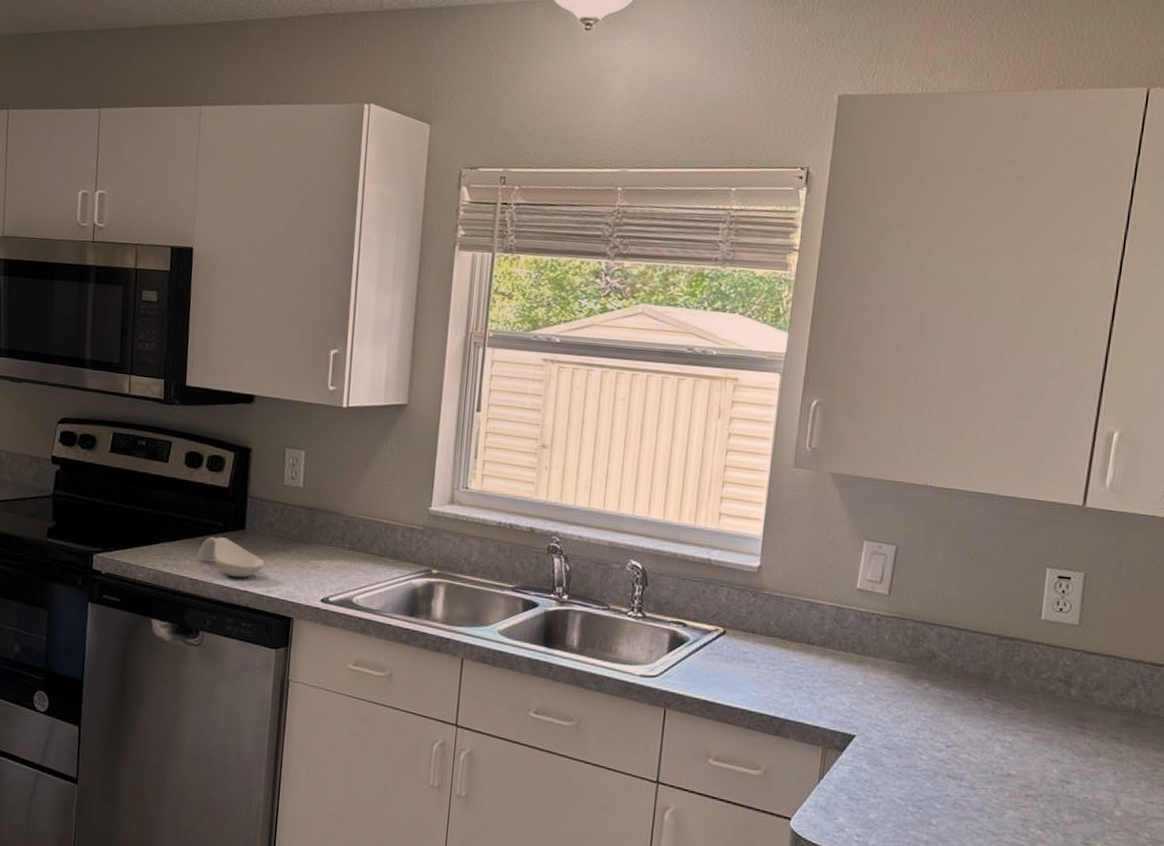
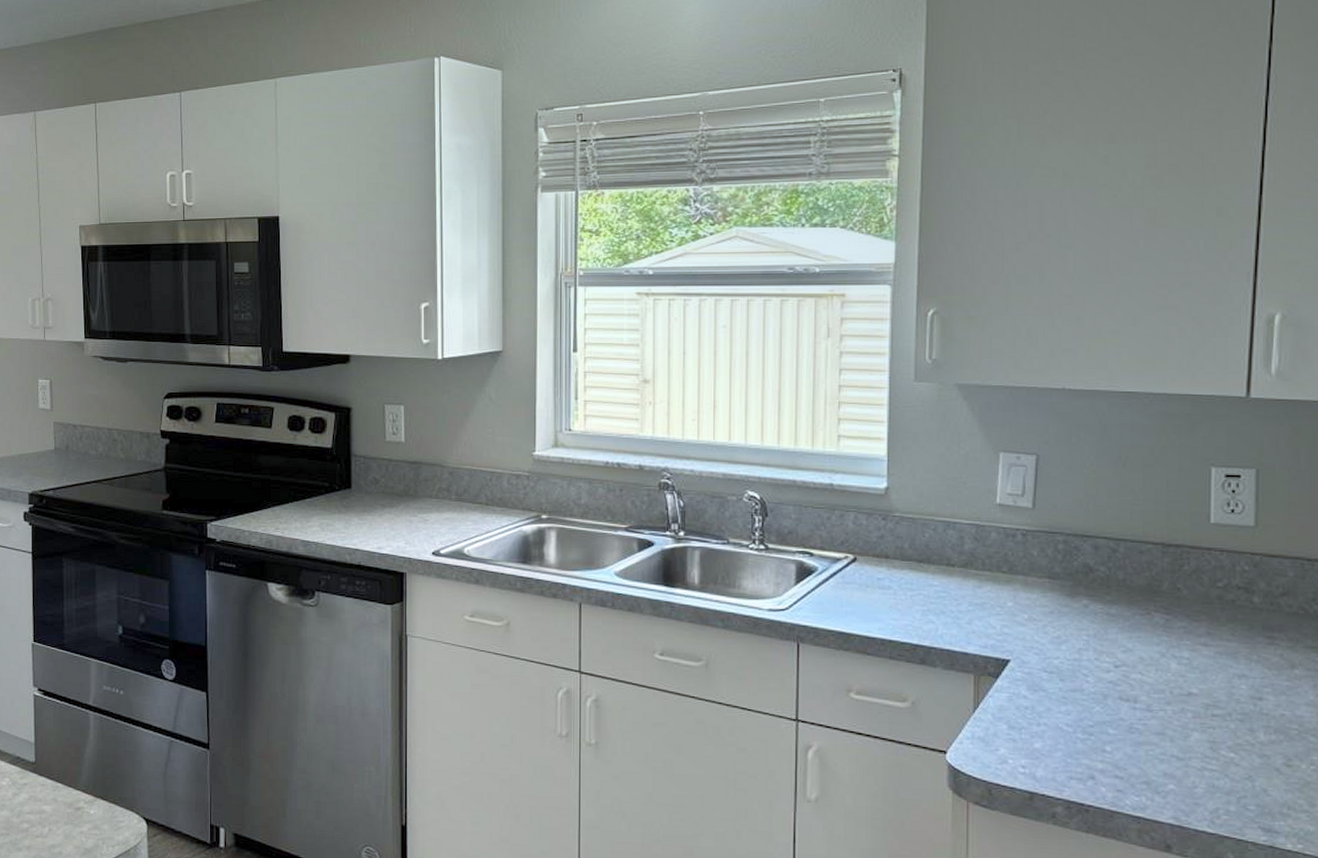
spoon rest: present [197,536,264,578] -> none [306,497,373,537]

